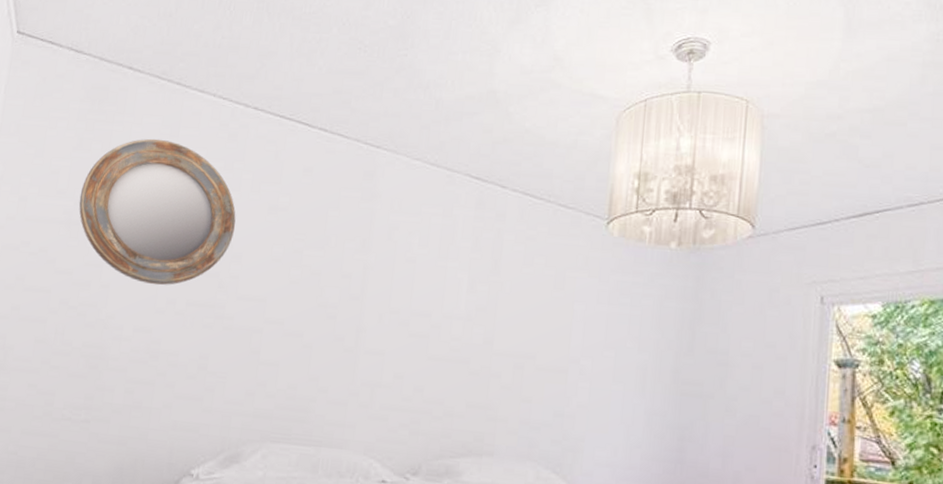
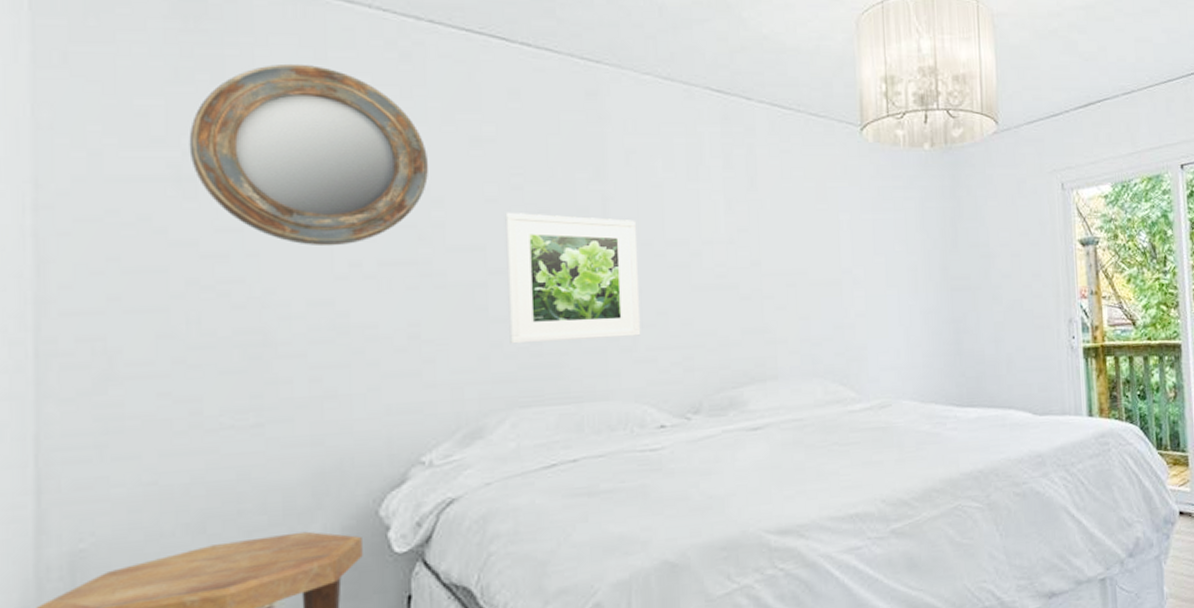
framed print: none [272,271,389,395] -> present [504,212,641,344]

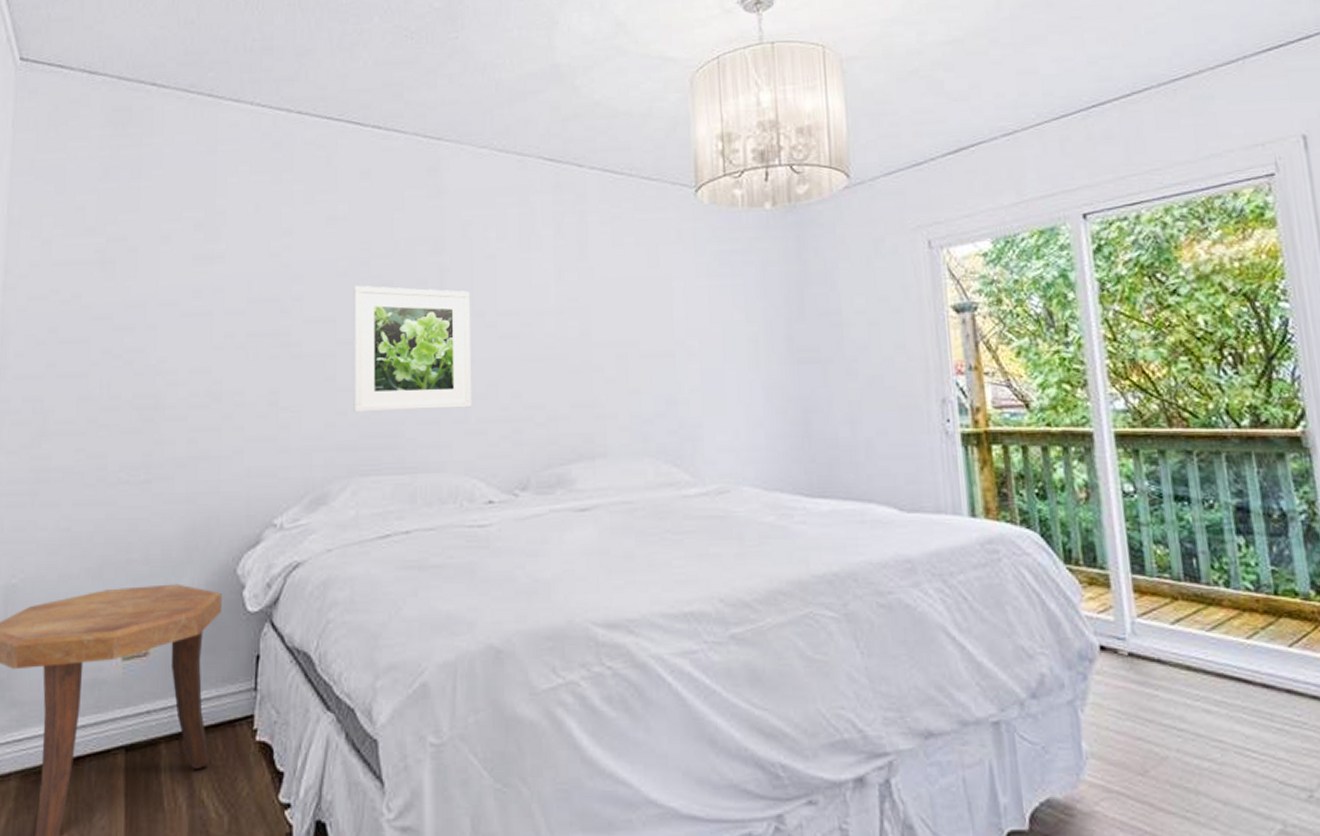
home mirror: present [189,63,428,247] -> none [111,158,291,319]

